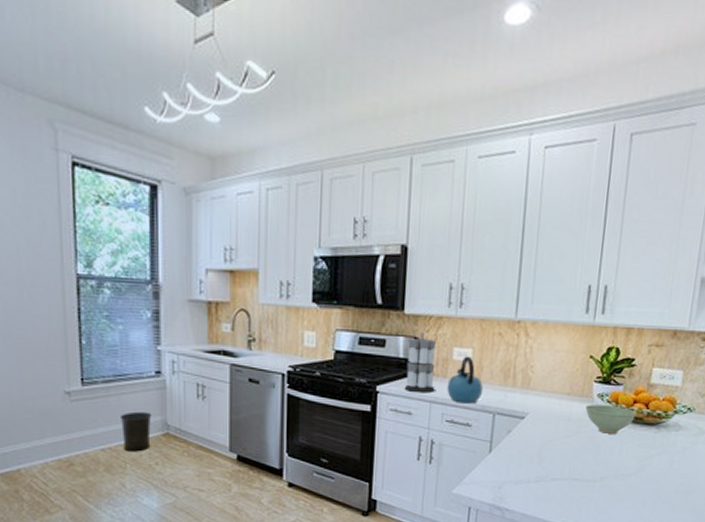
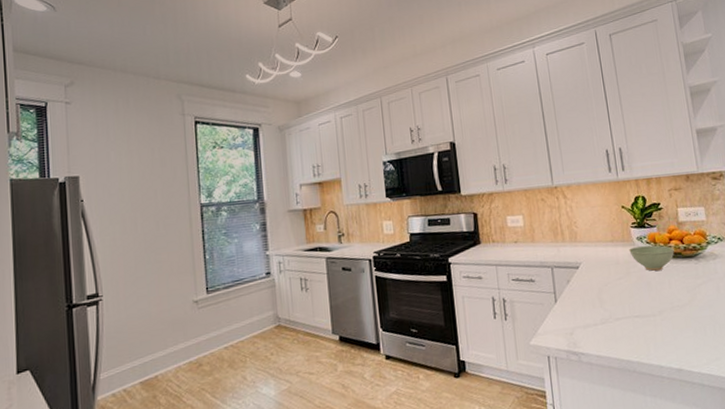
waste bin: present [119,411,152,452] -> none [238,308,265,347]
spice rack: present [404,331,436,393] -> none [468,207,498,259]
kettle: present [447,356,484,404] -> none [507,222,539,263]

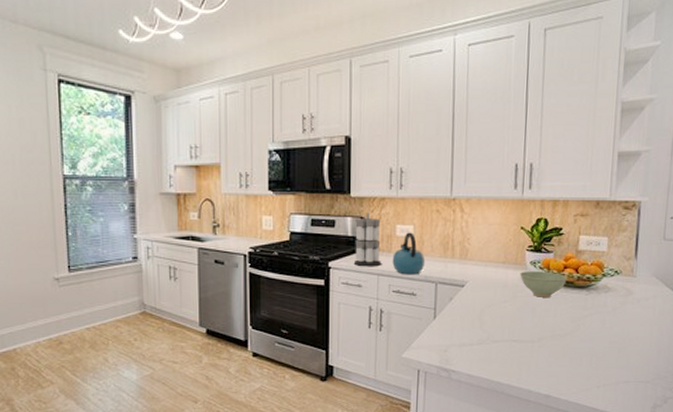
spice rack: none [468,207,498,259] -> present [353,212,382,267]
kettle: none [507,222,539,263] -> present [392,232,426,275]

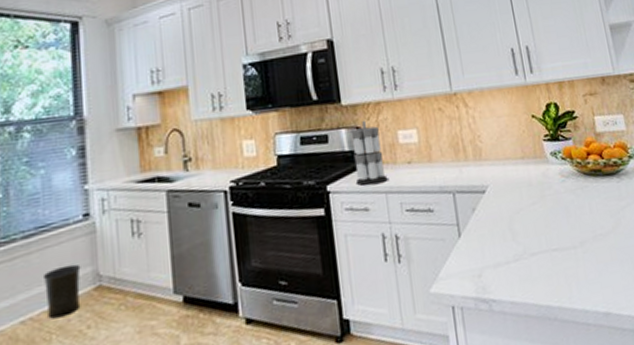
waste bin: none [102,293,130,330] -> present [42,264,81,319]
kettle: present [392,232,426,275] -> none [399,137,438,188]
bowl: present [520,271,568,297] -> none [542,161,594,193]

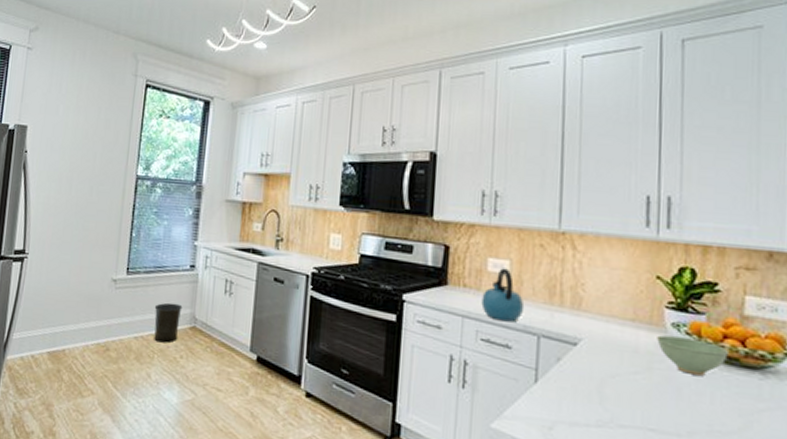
spice rack: present [350,120,388,186] -> none [432,239,468,306]
kettle: none [399,137,438,188] -> present [481,268,525,322]
bowl: none [542,161,594,193] -> present [657,335,730,376]

